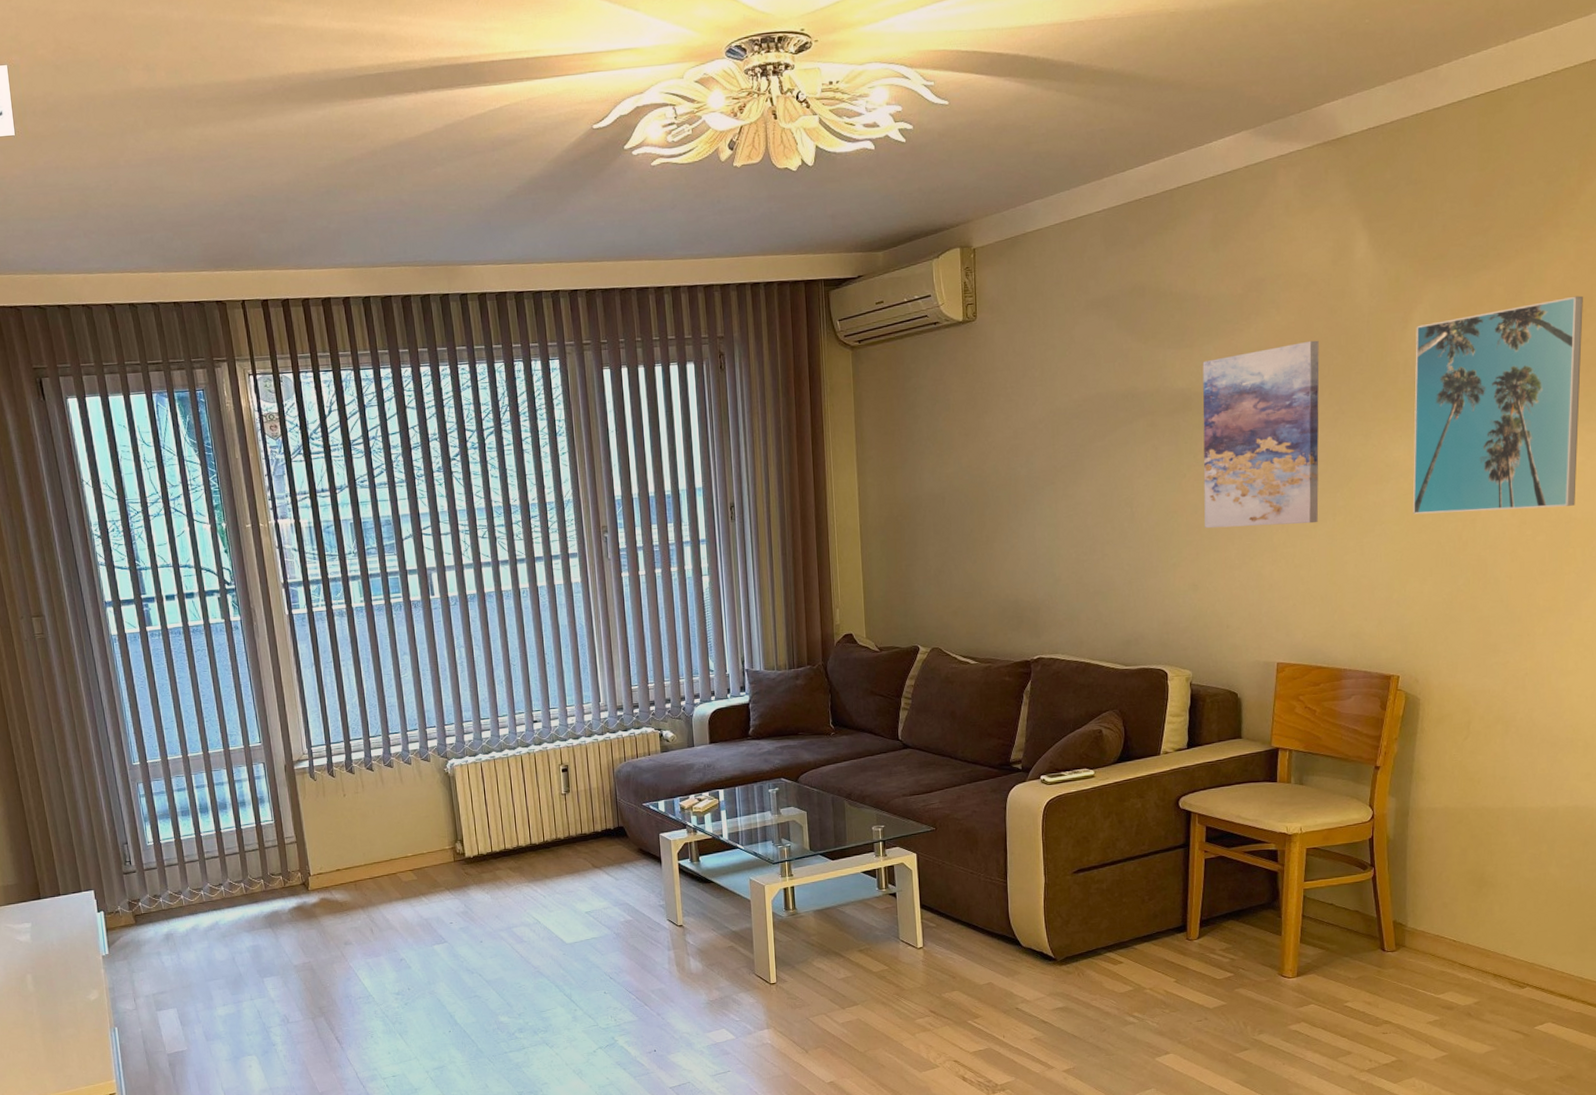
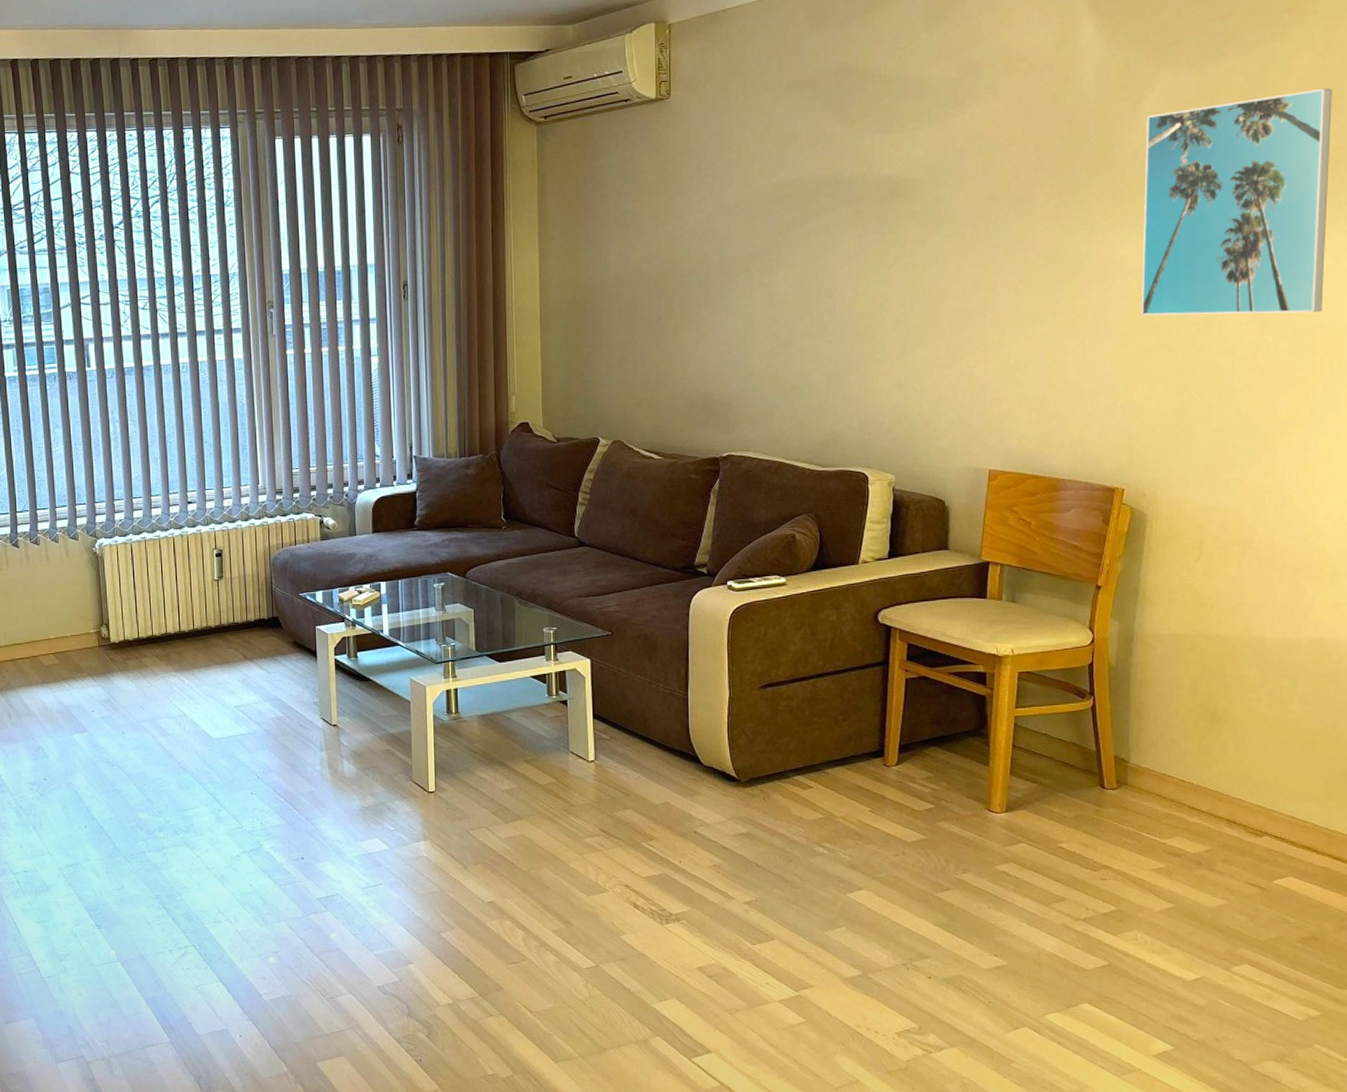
wall art: present [1202,340,1319,529] -> none [911,128,1040,324]

